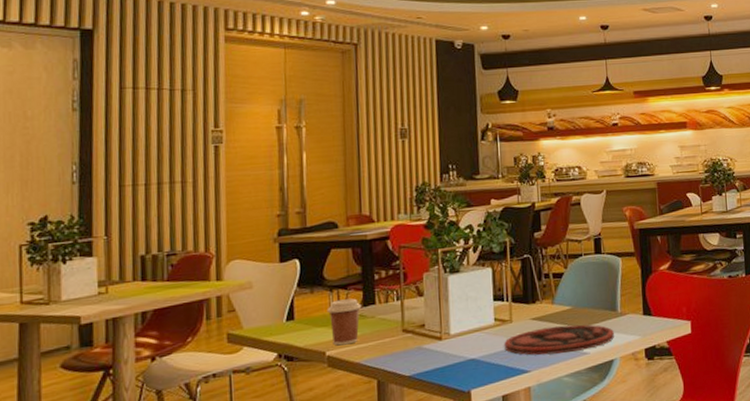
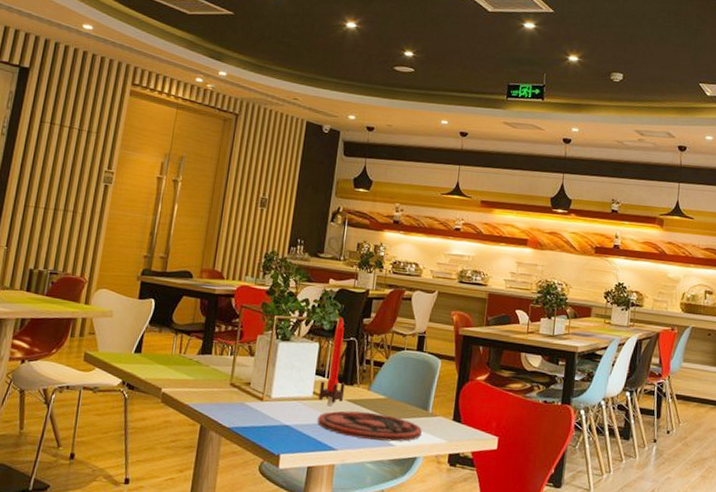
coffee cup: present [327,298,362,346] -> none [169,343,200,386]
candle: none [500,236,528,330] -> present [319,317,346,407]

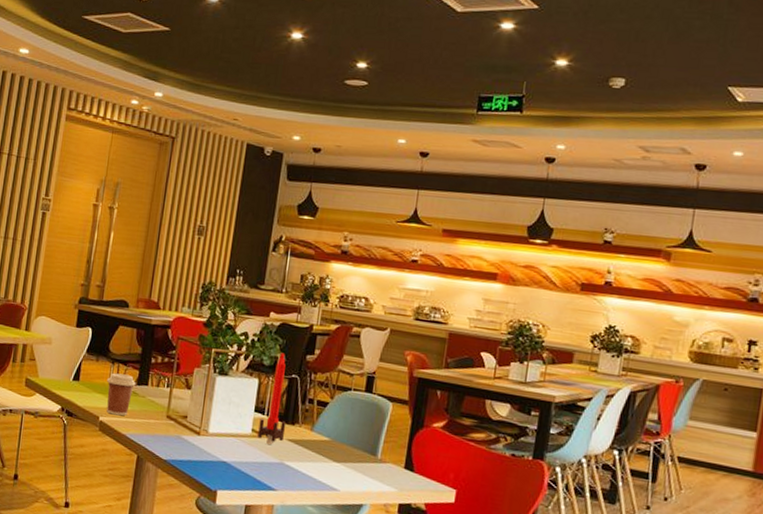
coffee cup: none [169,343,200,386] -> present [106,373,136,416]
plate: present [317,410,422,442] -> none [256,450,369,487]

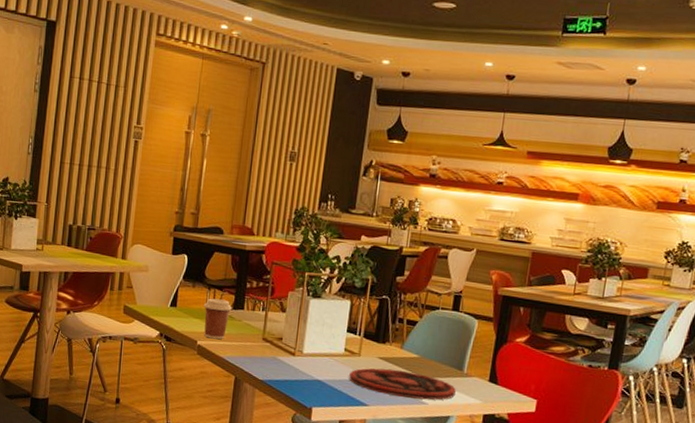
plate: none [256,450,369,487] -> present [349,368,456,400]
candle: present [258,352,287,446] -> none [350,275,378,364]

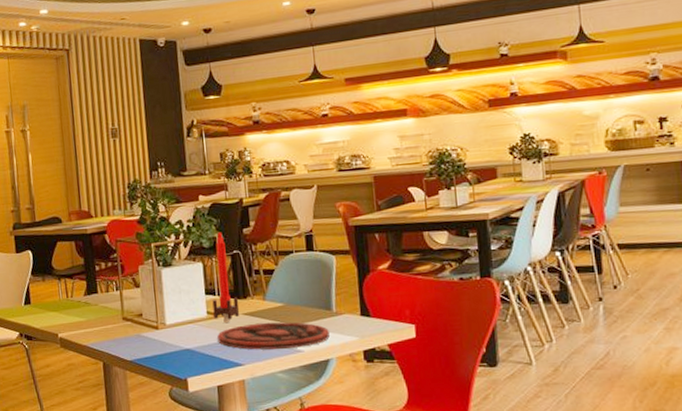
coffee cup: present [203,298,232,340] -> none [57,287,86,329]
candle: none [350,275,378,364] -> present [212,232,240,324]

